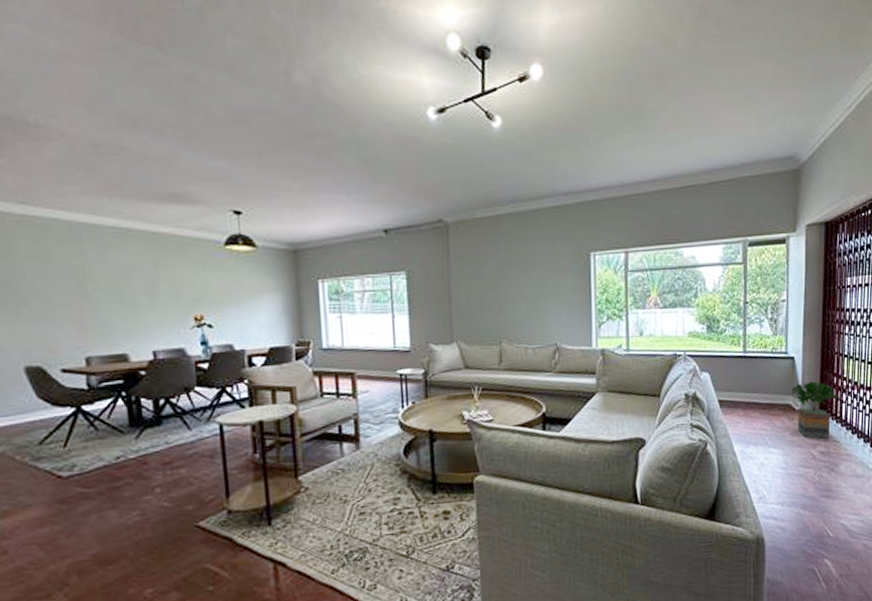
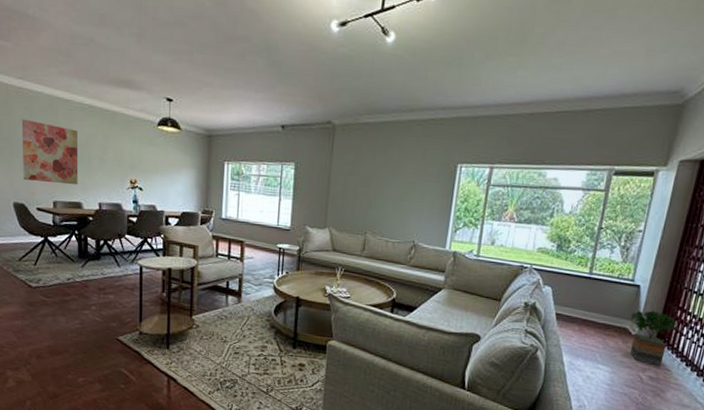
wall art: none [28,254,121,334] -> present [21,118,79,185]

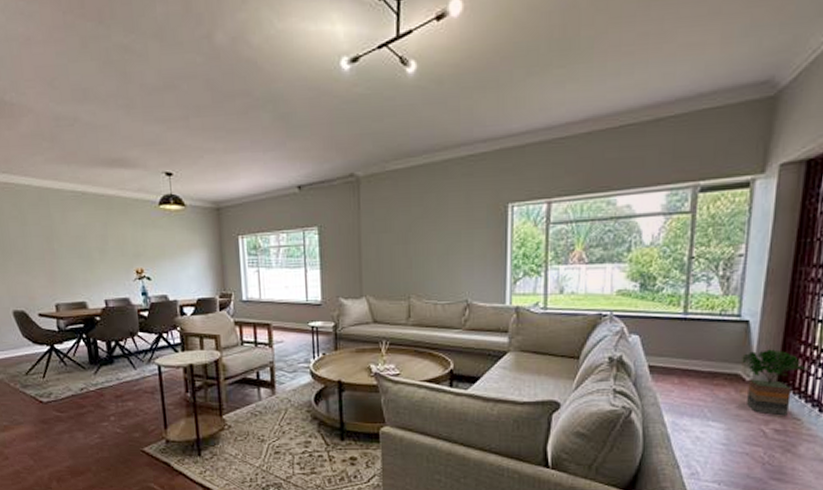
wall art: present [21,118,79,185] -> none [11,216,80,285]

